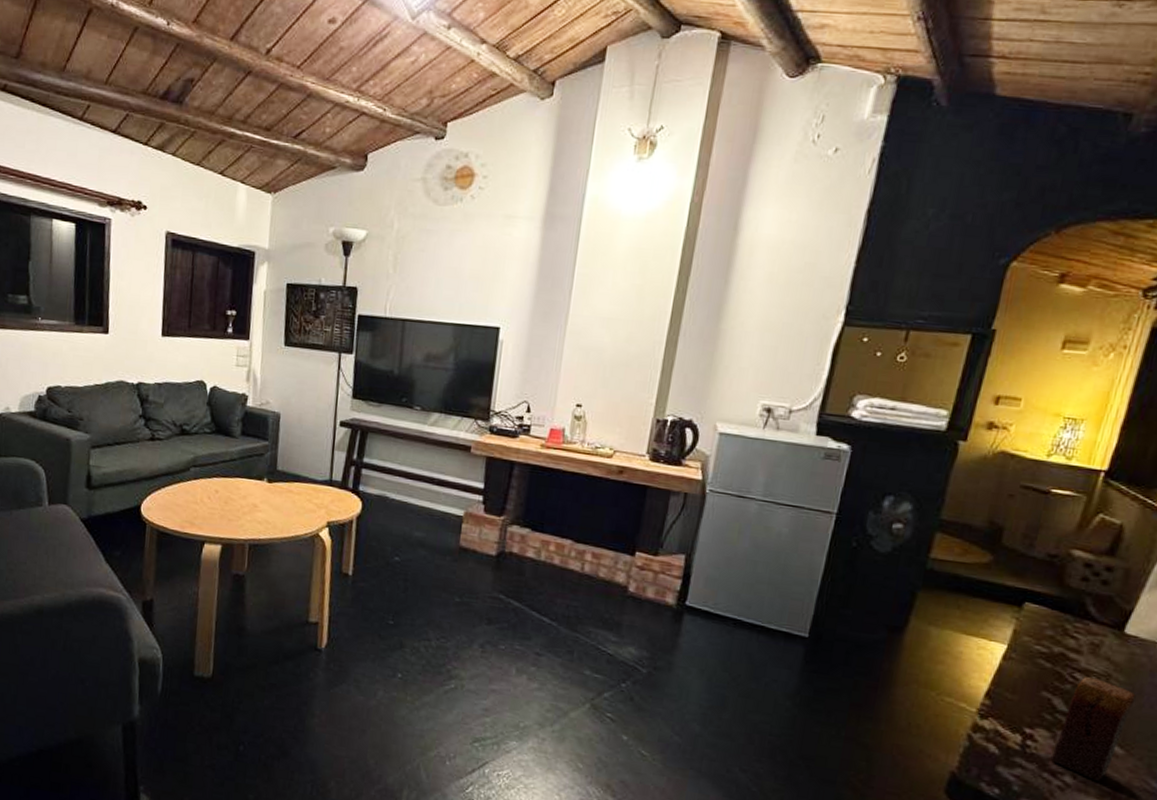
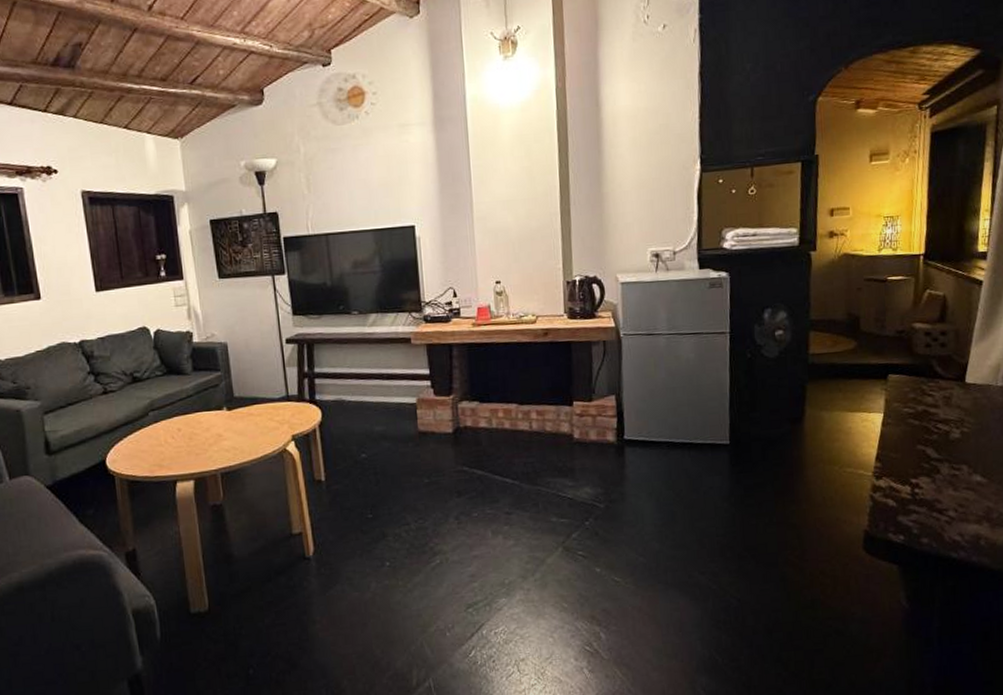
candle: present [1050,677,1136,783] -> none [935,425,985,511]

